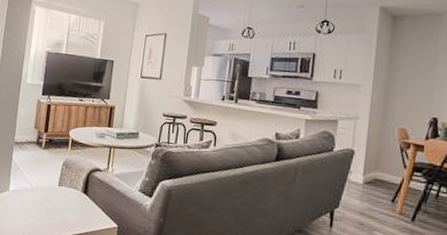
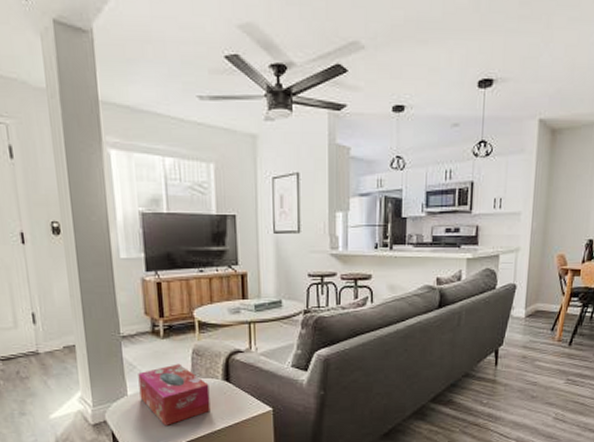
tissue box: none [17,171,71,223] -> present [138,364,211,426]

